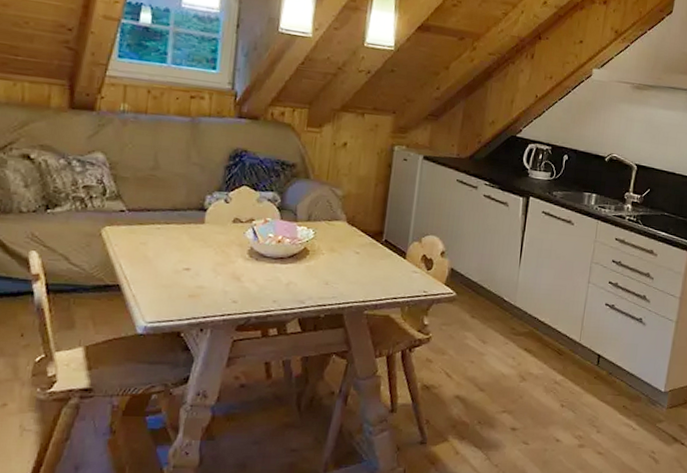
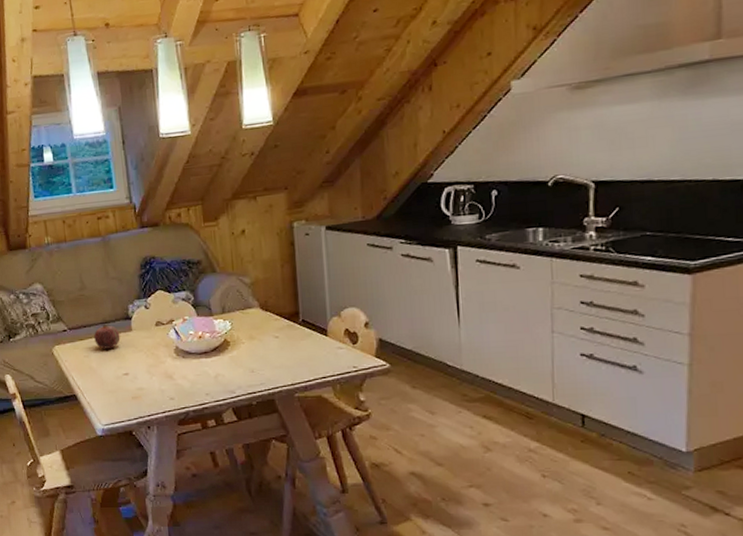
fruit: none [157,211,190,239] -> present [94,323,121,349]

